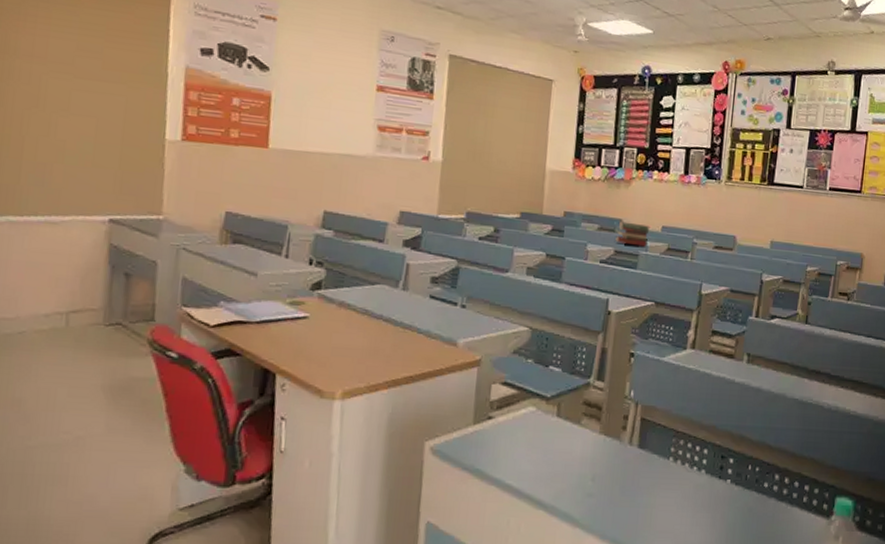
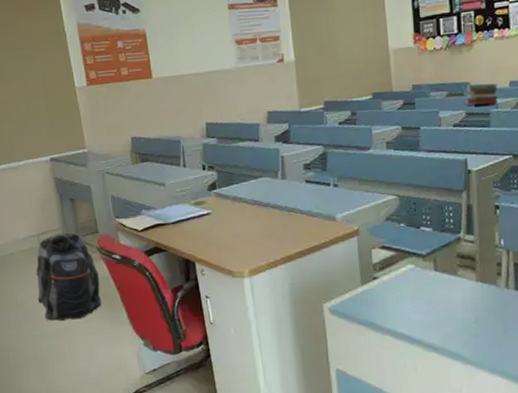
backpack: none [44,314,142,430] -> present [36,232,102,321]

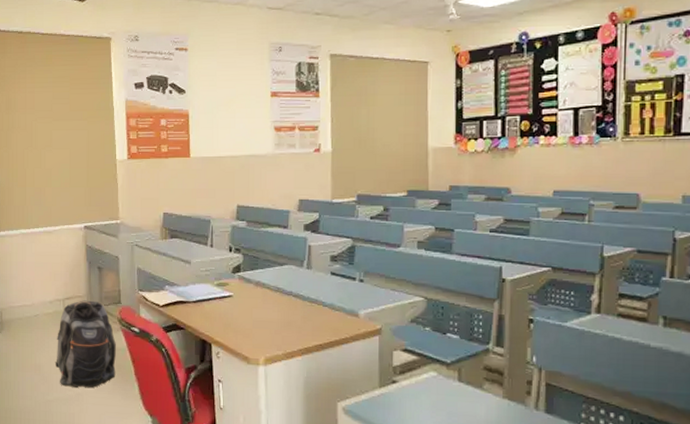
books: present [465,83,498,105] -> none [504,190,540,213]

